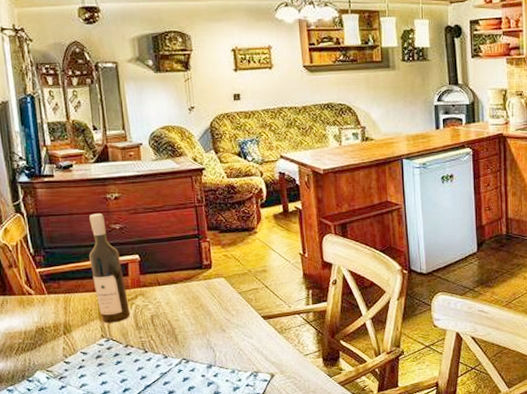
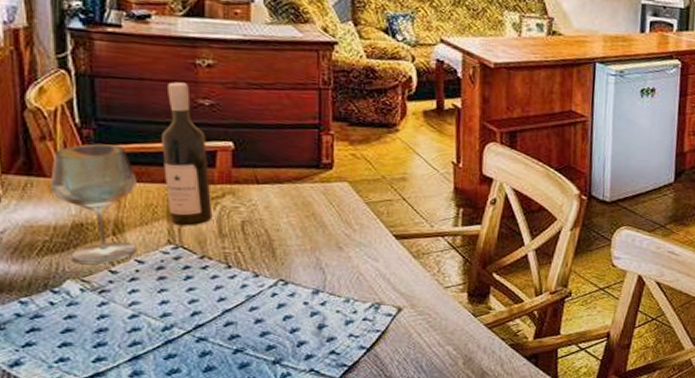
wine glass: none [18,266,81,358] -> present [50,143,137,264]

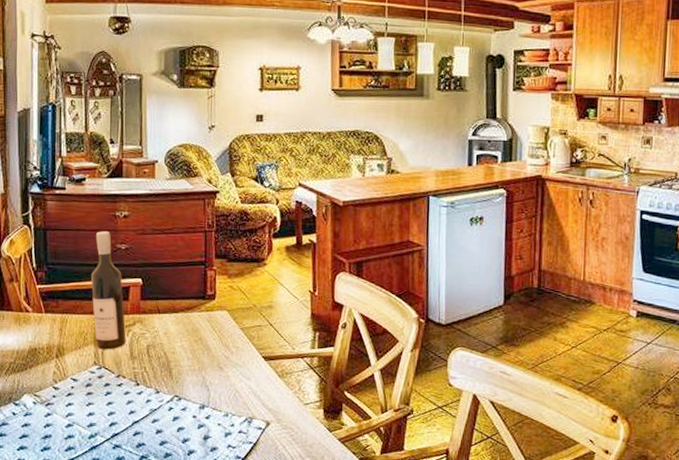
wine glass: present [50,143,137,264] -> none [15,283,74,382]

